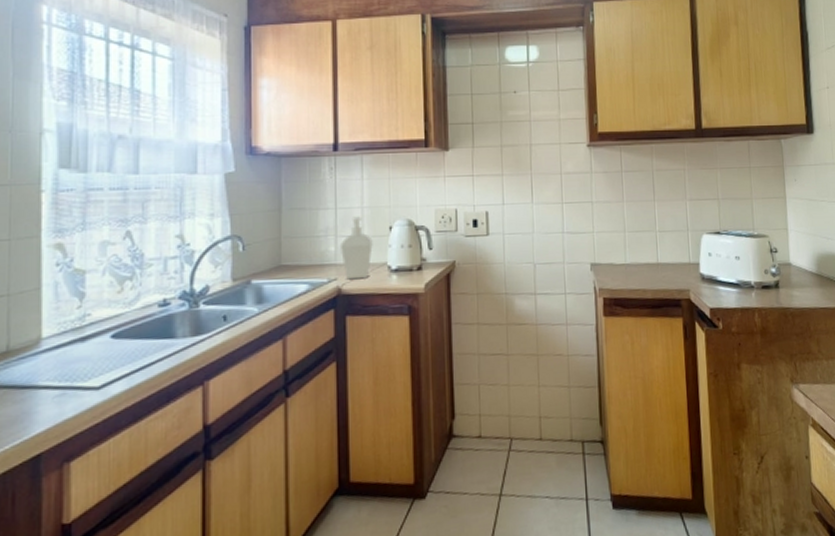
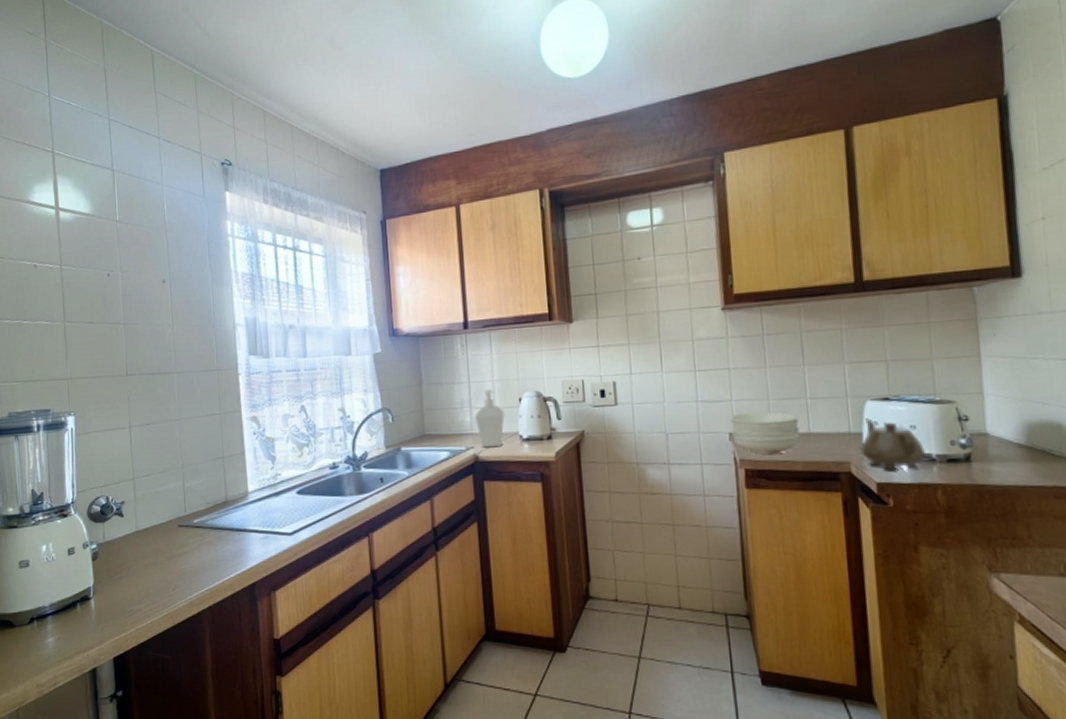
bowl: none [592,243,651,284] -> present [730,411,801,455]
teapot: none [698,250,746,298] -> present [861,418,925,471]

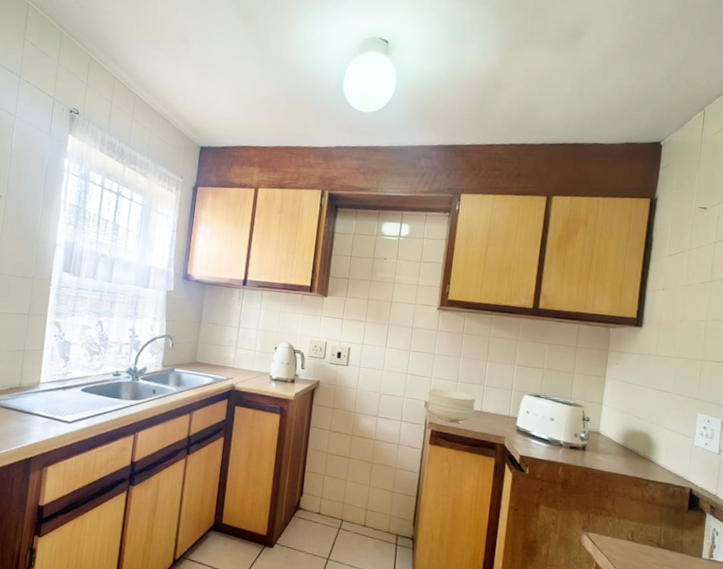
soap bottle: present [475,389,505,448] -> none [238,335,262,382]
teapot: present [861,418,925,471] -> none [514,407,557,451]

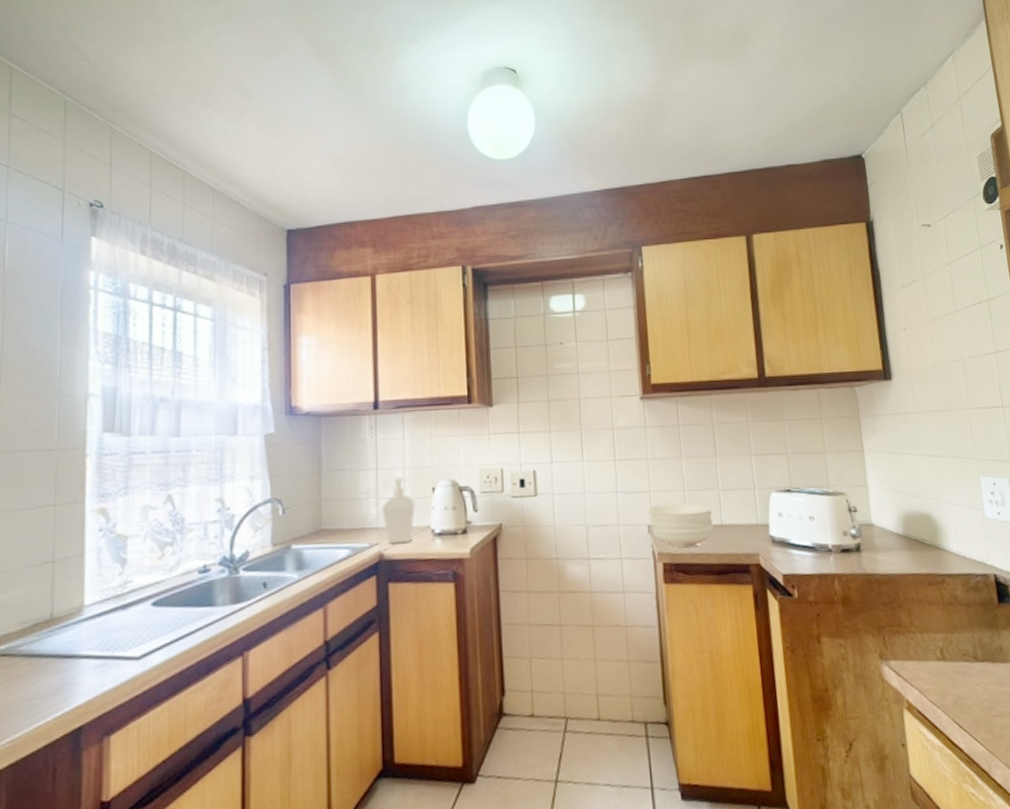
soap bottle: none [238,335,262,382] -> present [382,477,416,545]

